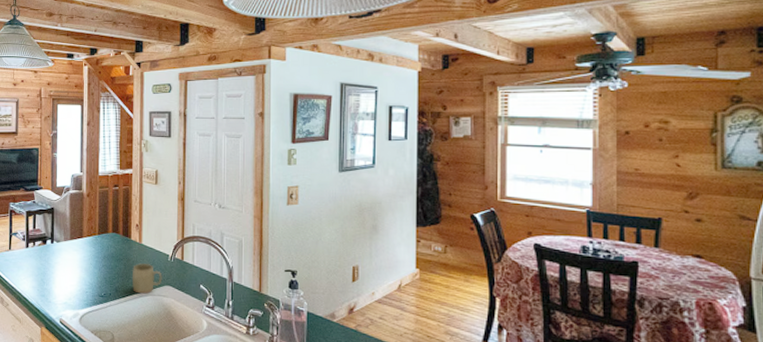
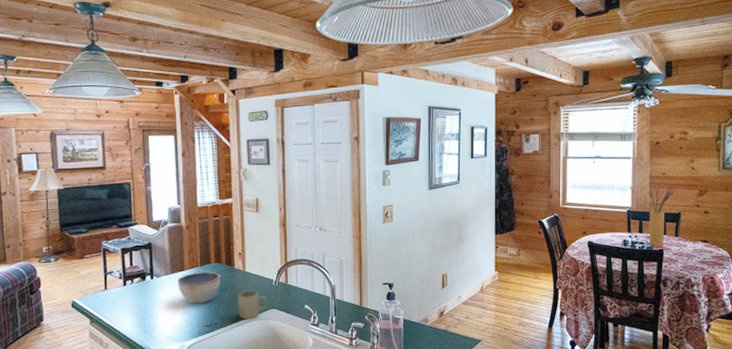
bowl: none [76,240,117,273] -> present [177,271,221,304]
vase: none [614,176,657,259] -> present [647,180,678,247]

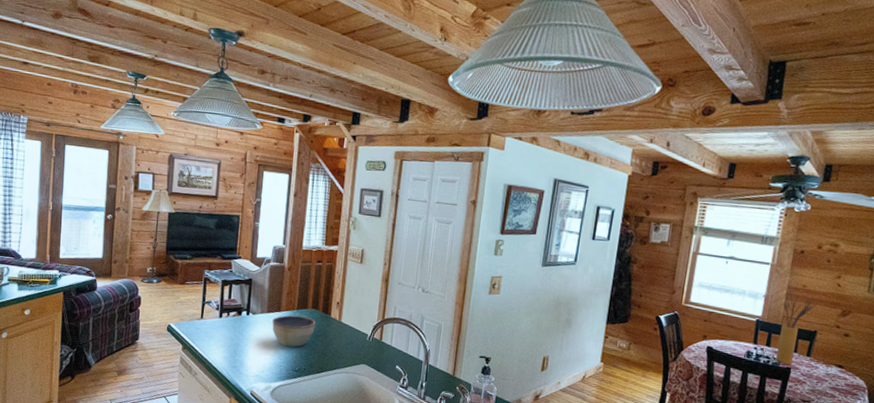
mug: present [237,289,268,320] -> none [327,341,359,371]

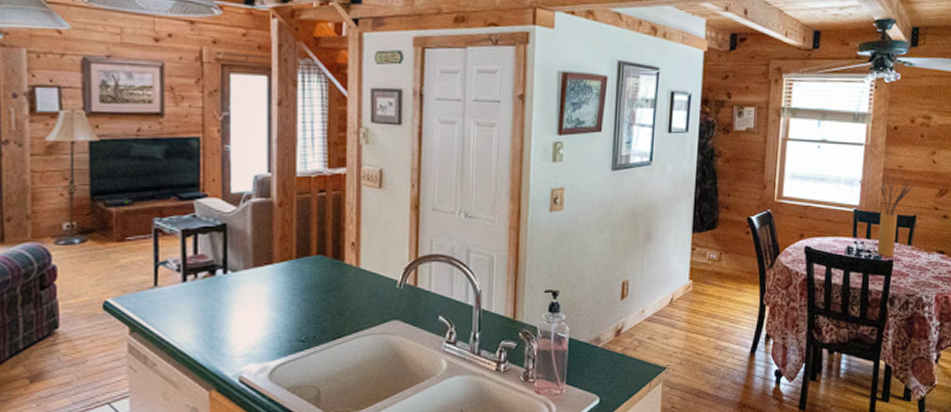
bowl: present [272,315,316,347] -> none [262,266,324,310]

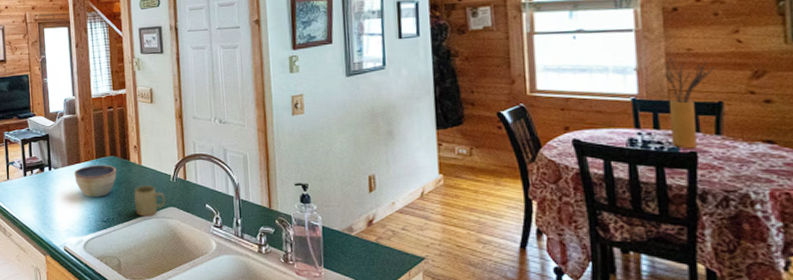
bowl: none [262,266,324,310] -> present [74,165,117,197]
mug: none [345,292,388,333] -> present [133,184,166,217]

